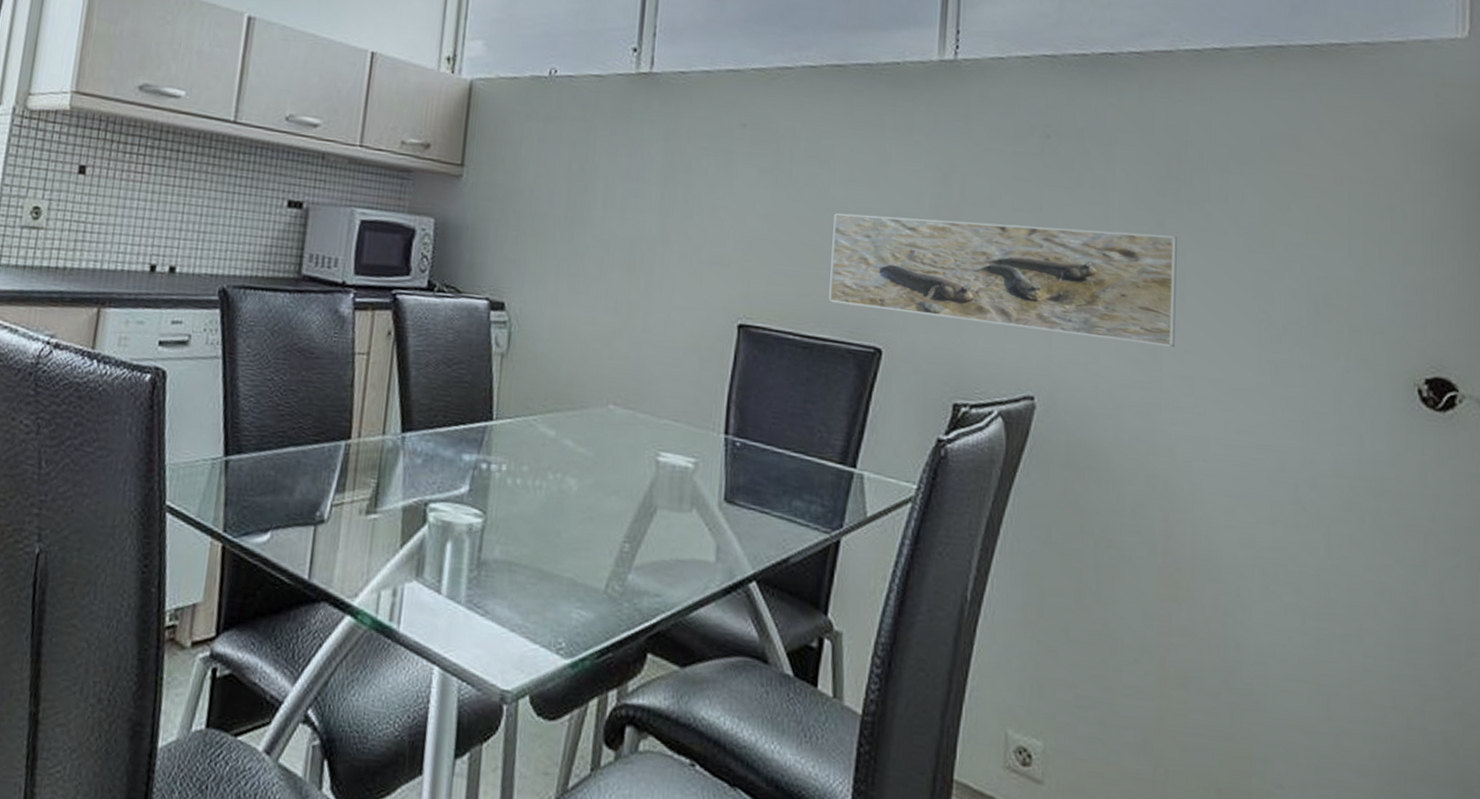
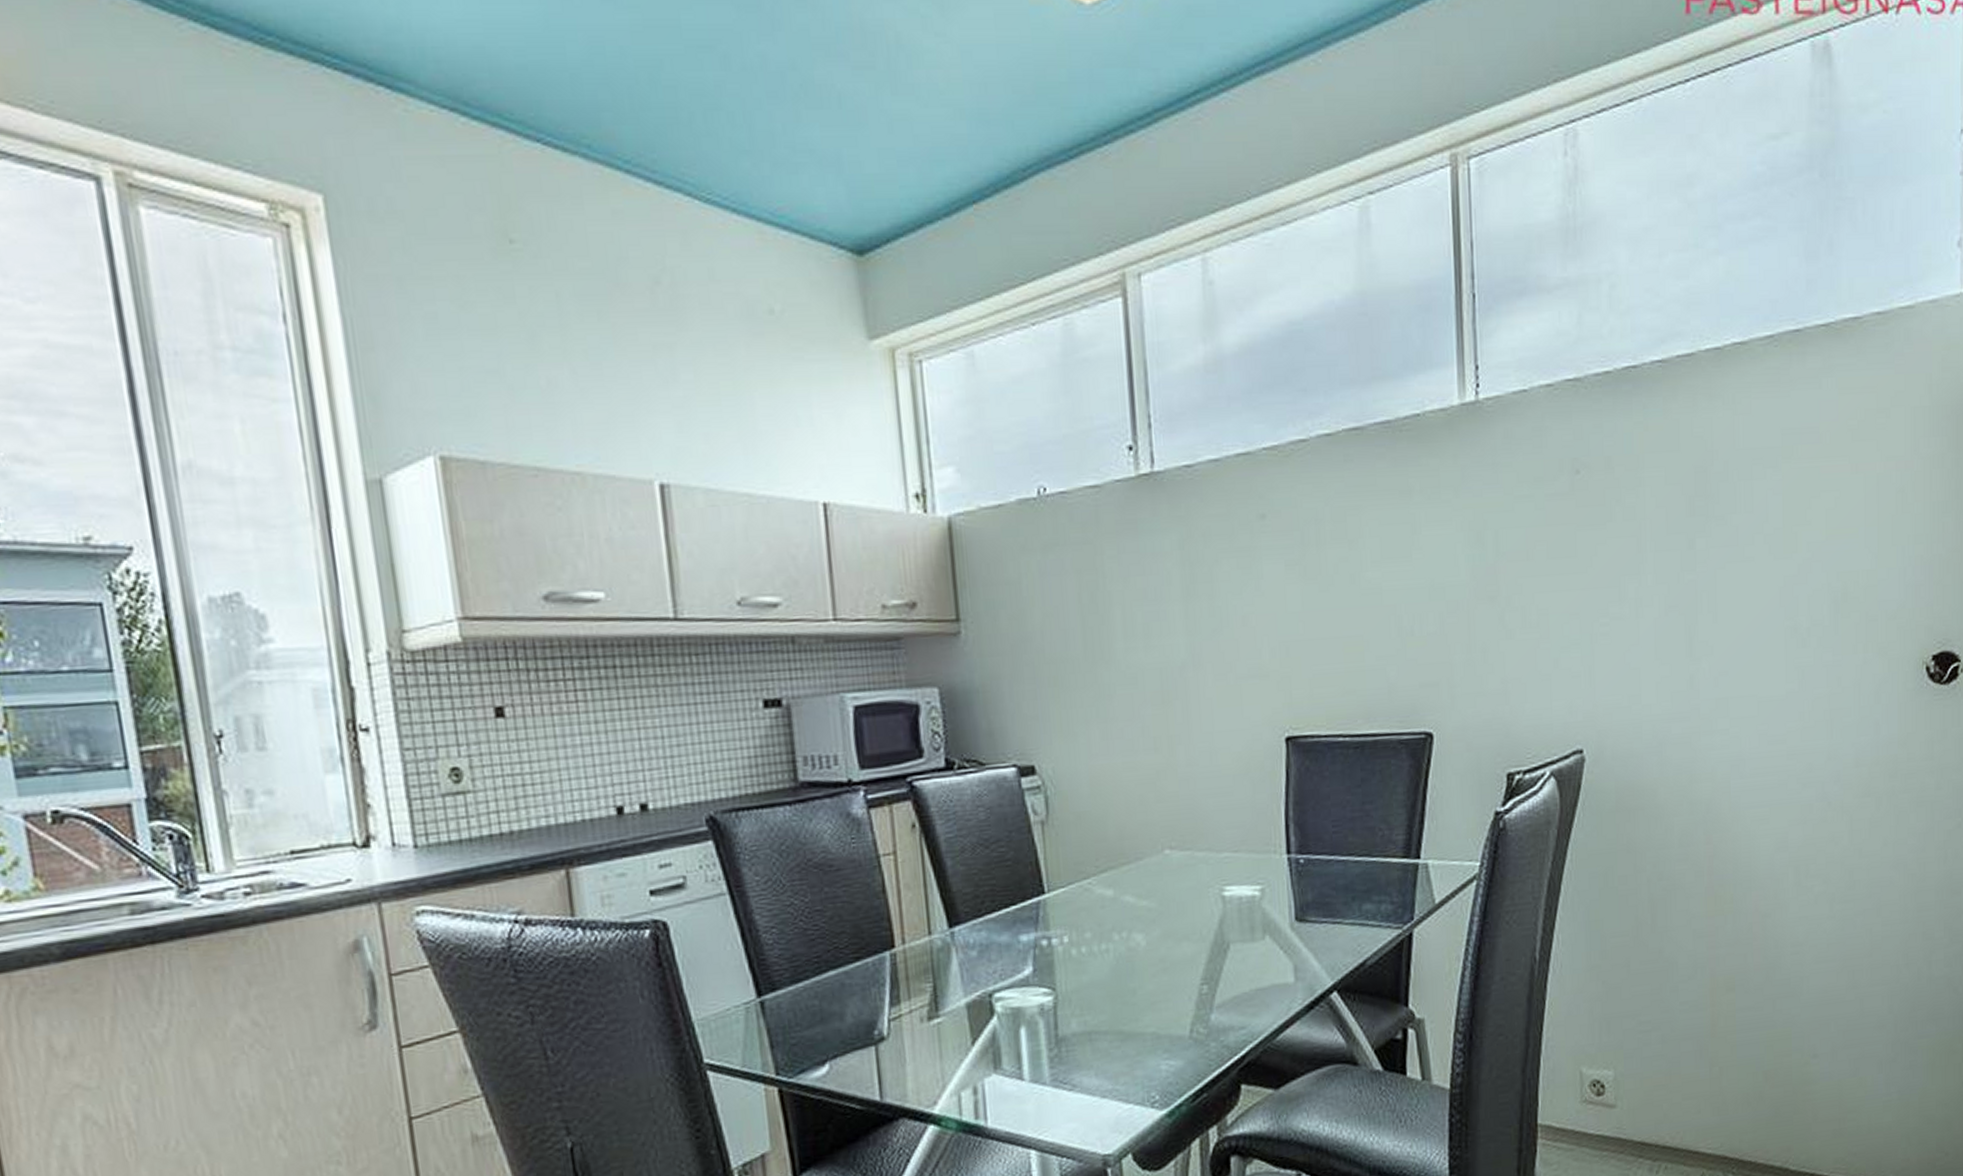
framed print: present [829,213,1177,348] -> none [1369,556,1710,695]

